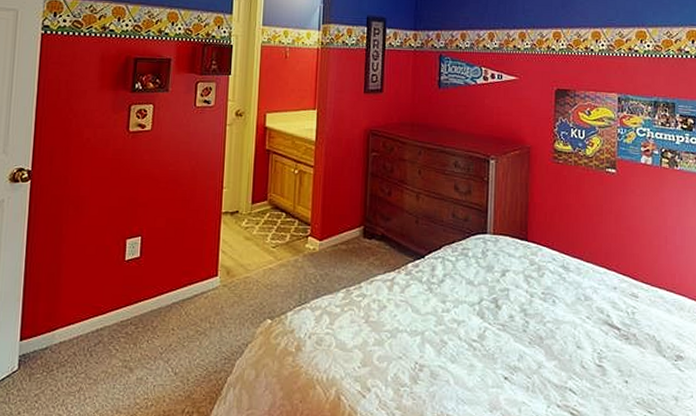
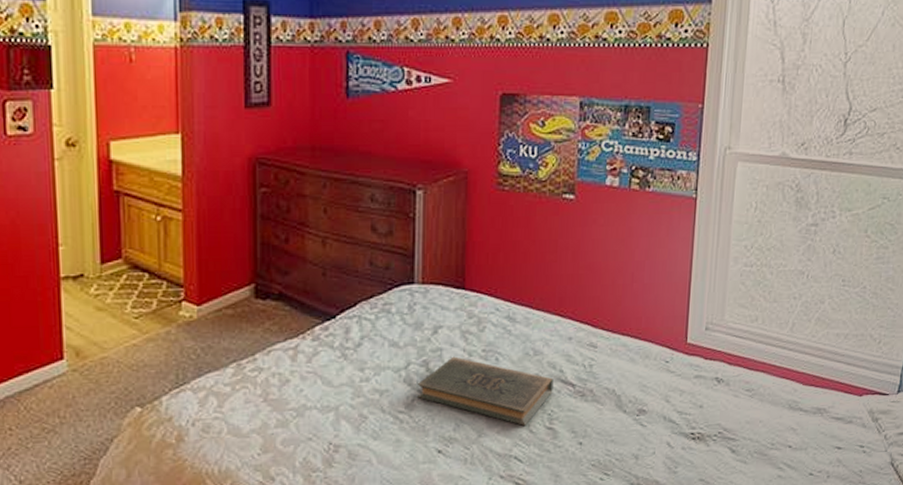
book: none [488,296,602,361] -> present [418,356,554,426]

